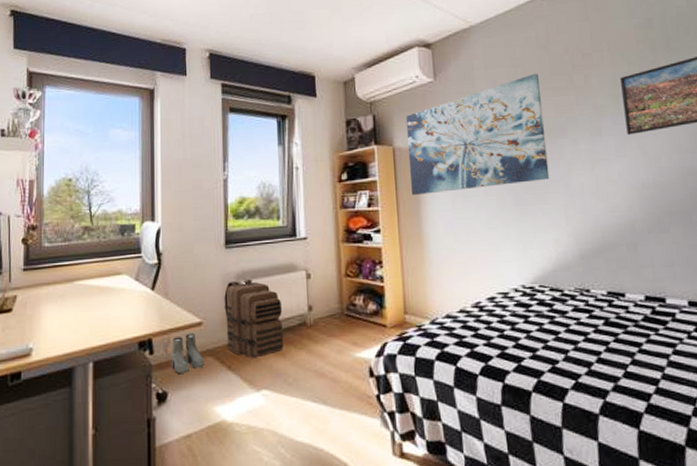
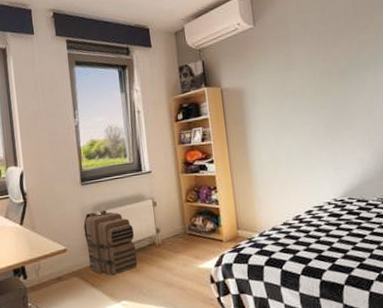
boots: present [170,333,204,373] -> none [41,259,71,293]
wall art: present [405,73,550,195] -> none [230,15,355,129]

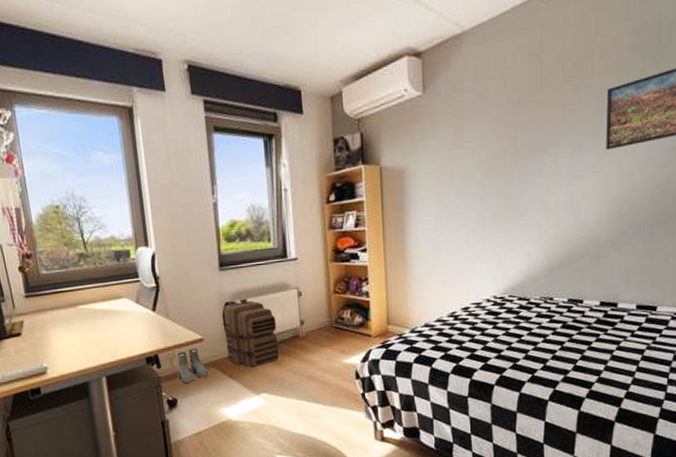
boots: none [41,259,71,293] -> present [176,348,208,383]

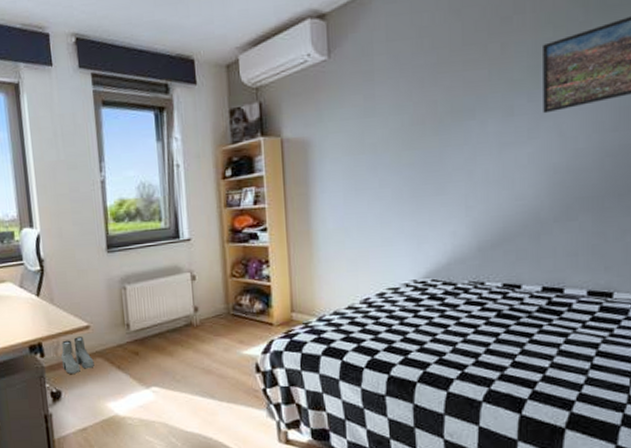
backpack: present [222,298,280,368] -> none [109,282,171,358]

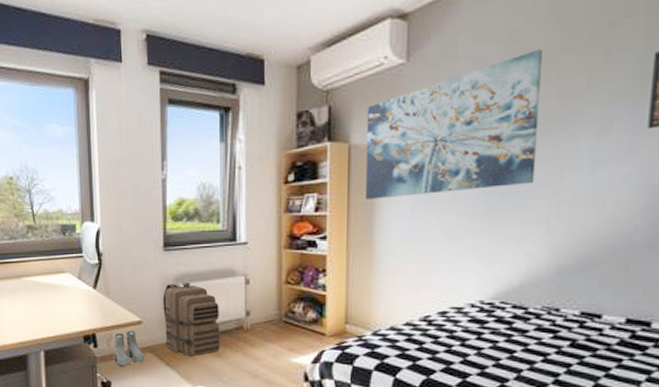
backpack: none [109,282,171,358] -> present [163,282,221,357]
wall art: none [295,44,452,190] -> present [365,49,542,199]

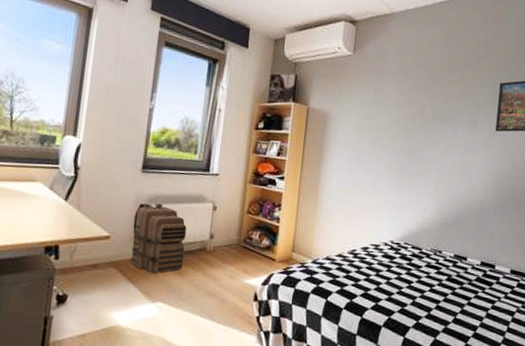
boots: present [113,331,144,366] -> none [75,245,107,280]
wall art: present [365,49,542,199] -> none [317,65,438,158]

